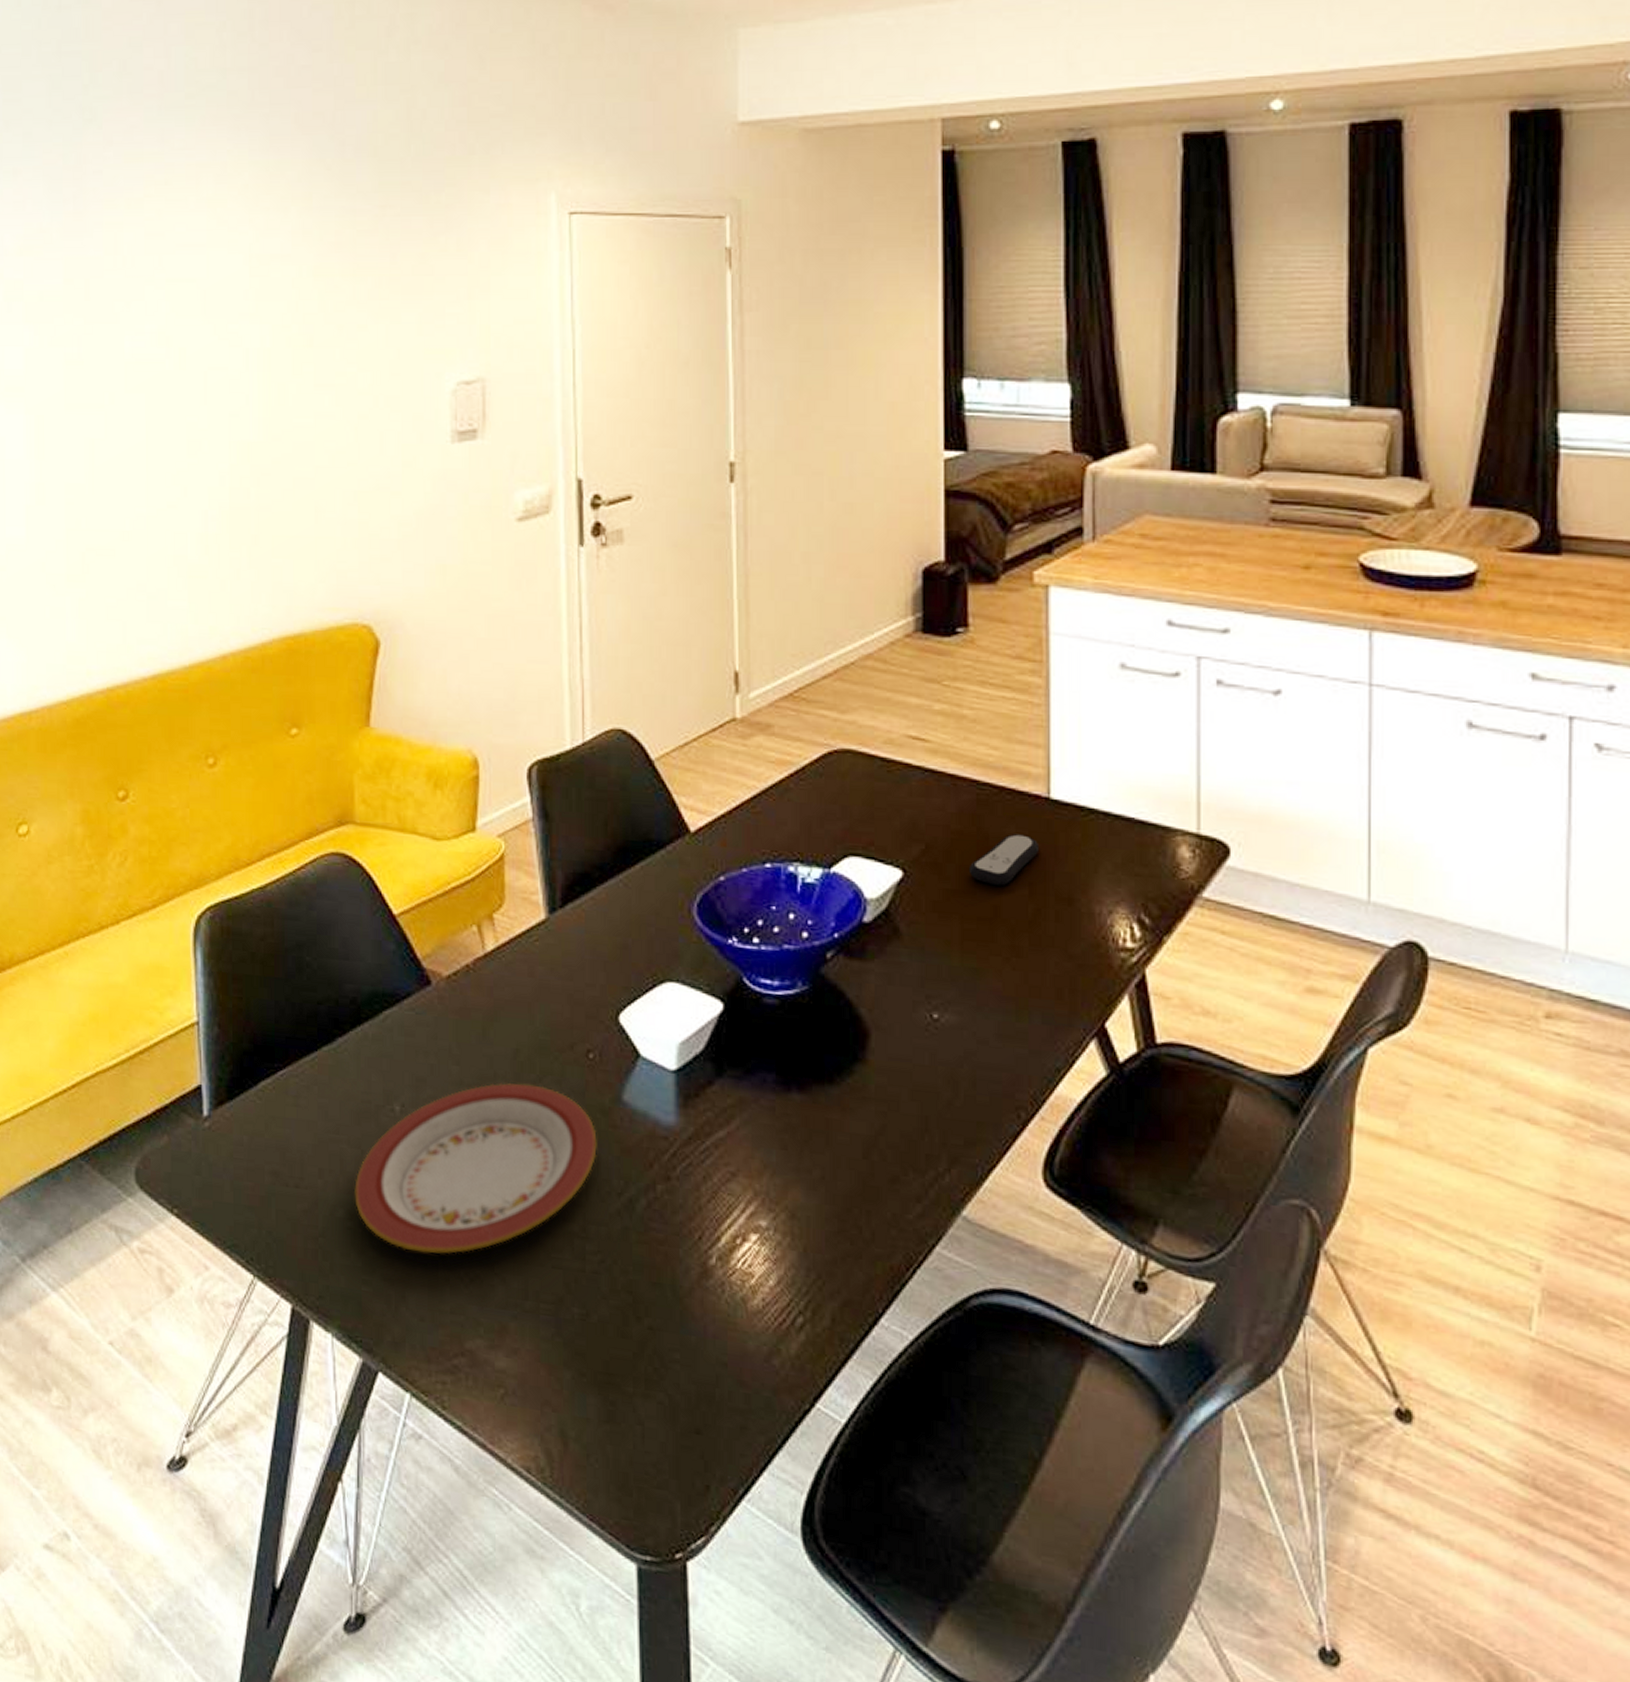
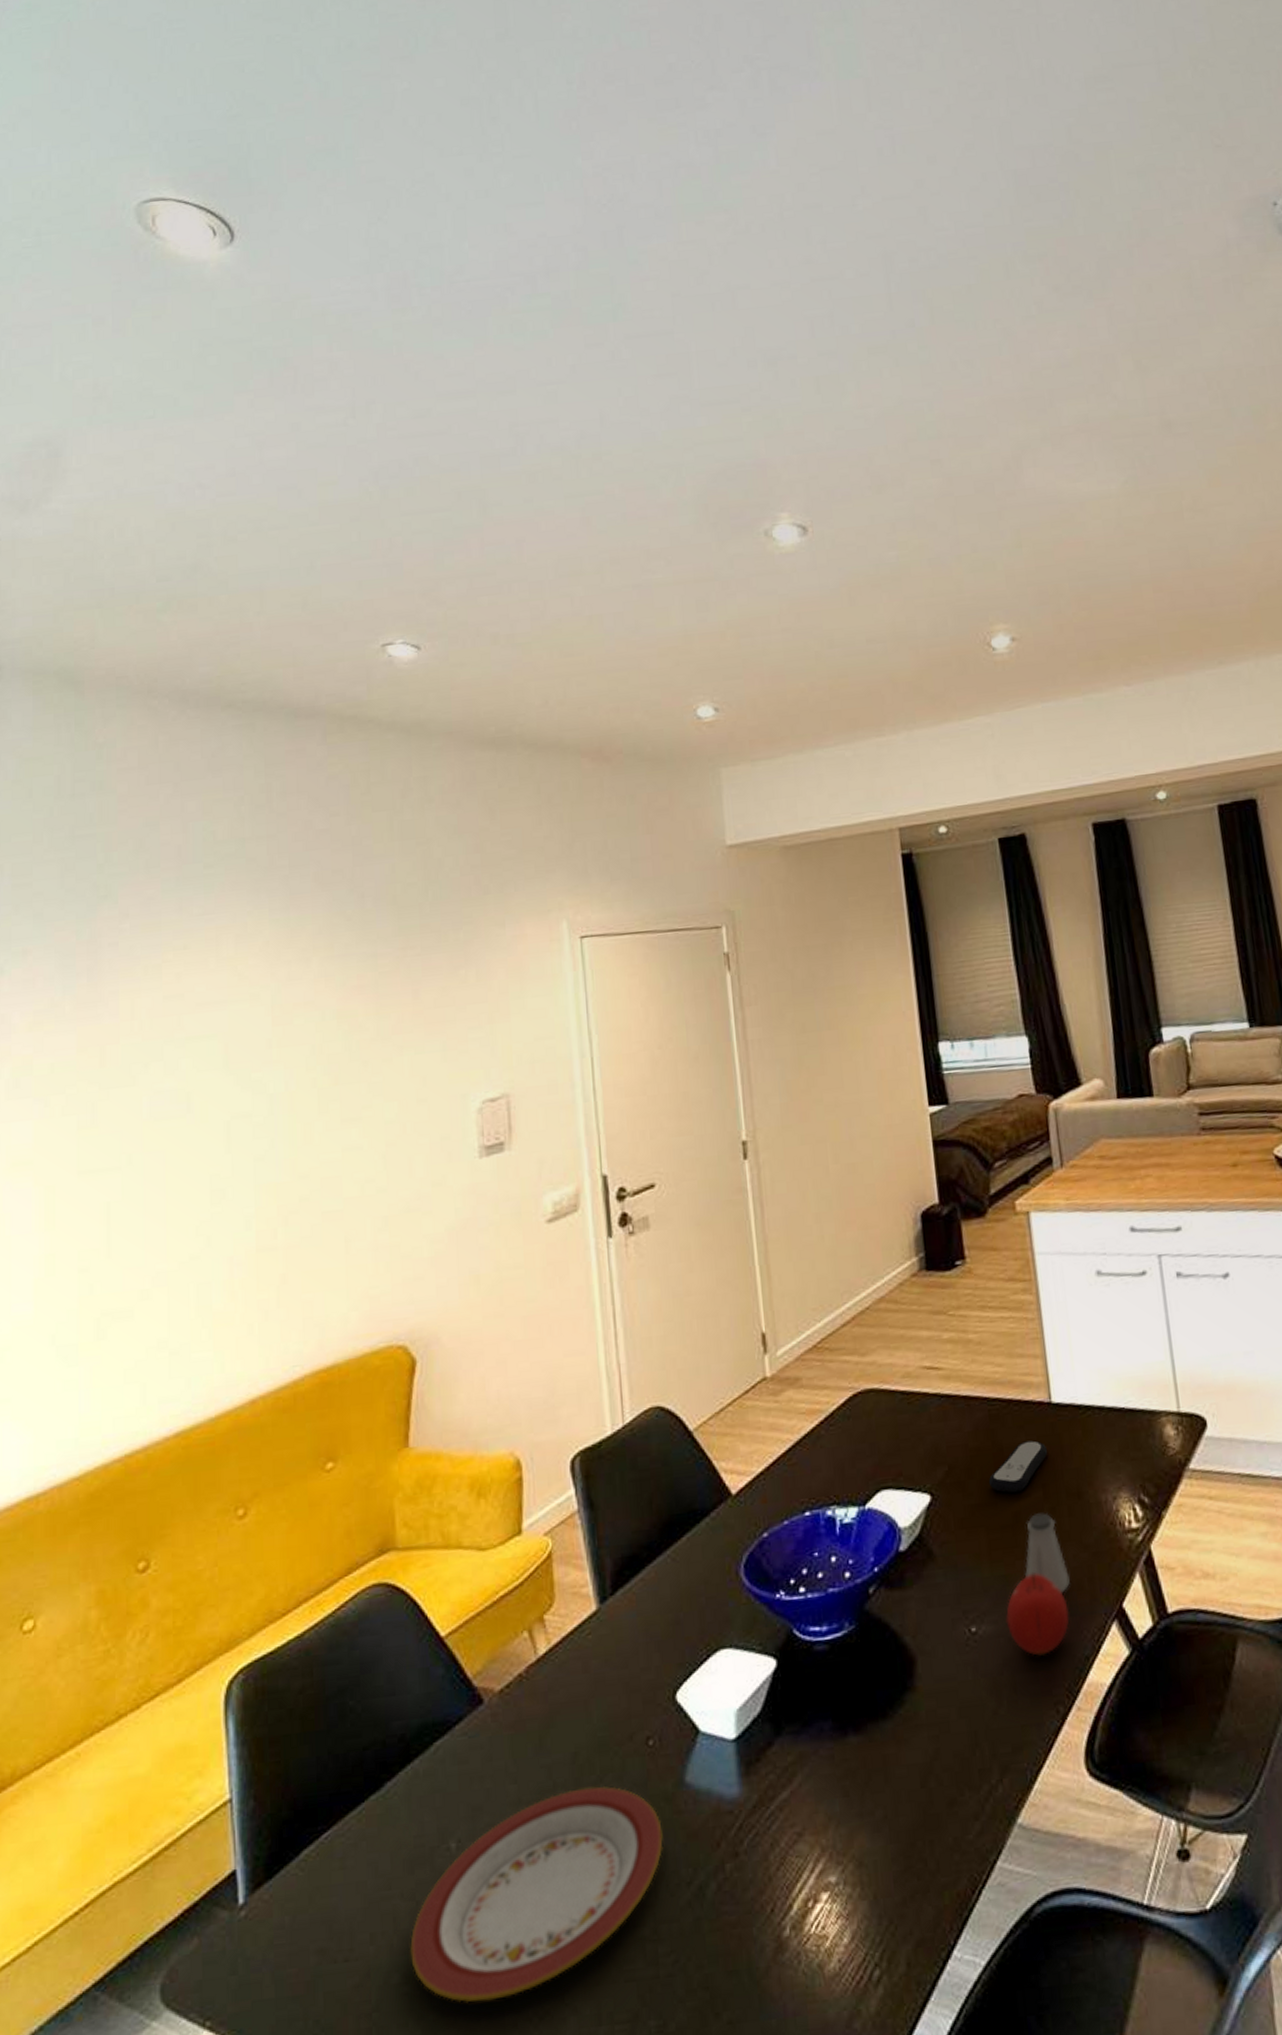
fruit: none [972,970,1043,1057] -> present [1005,1571,1070,1656]
saltshaker: none [999,911,1048,999] -> present [1025,1512,1070,1593]

